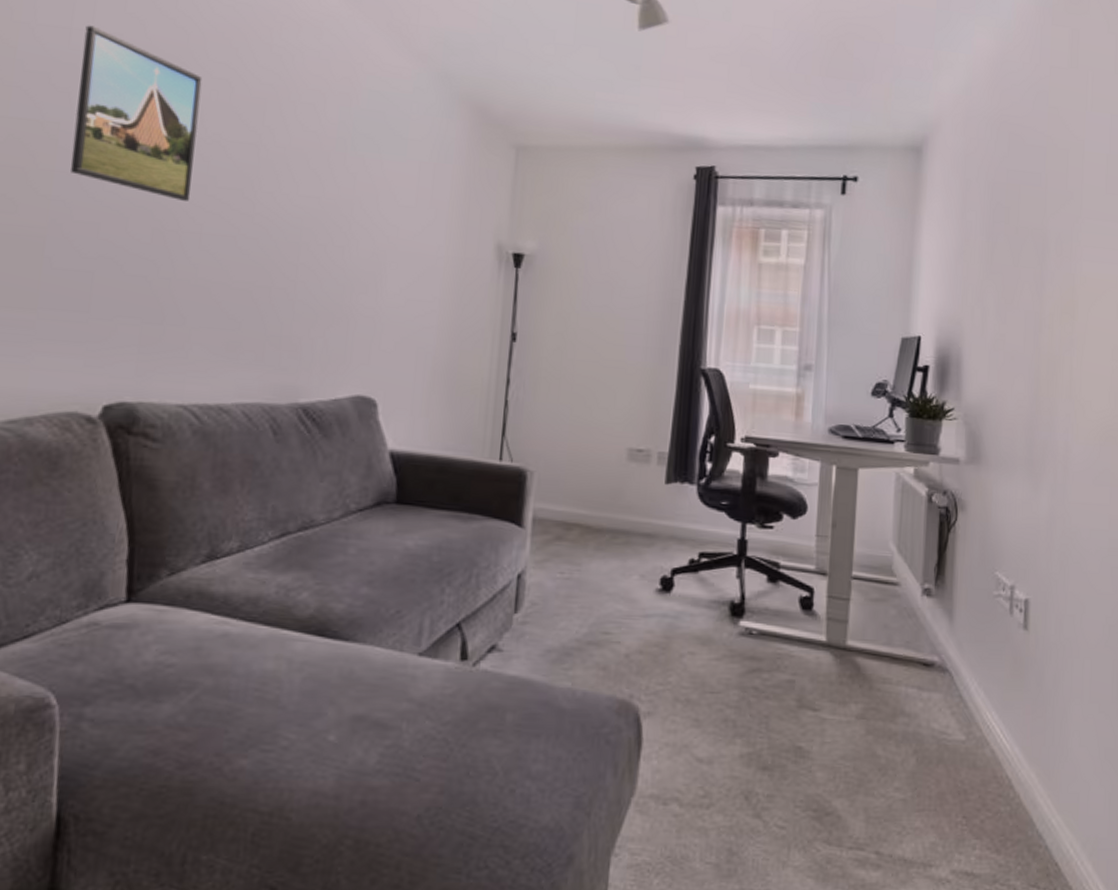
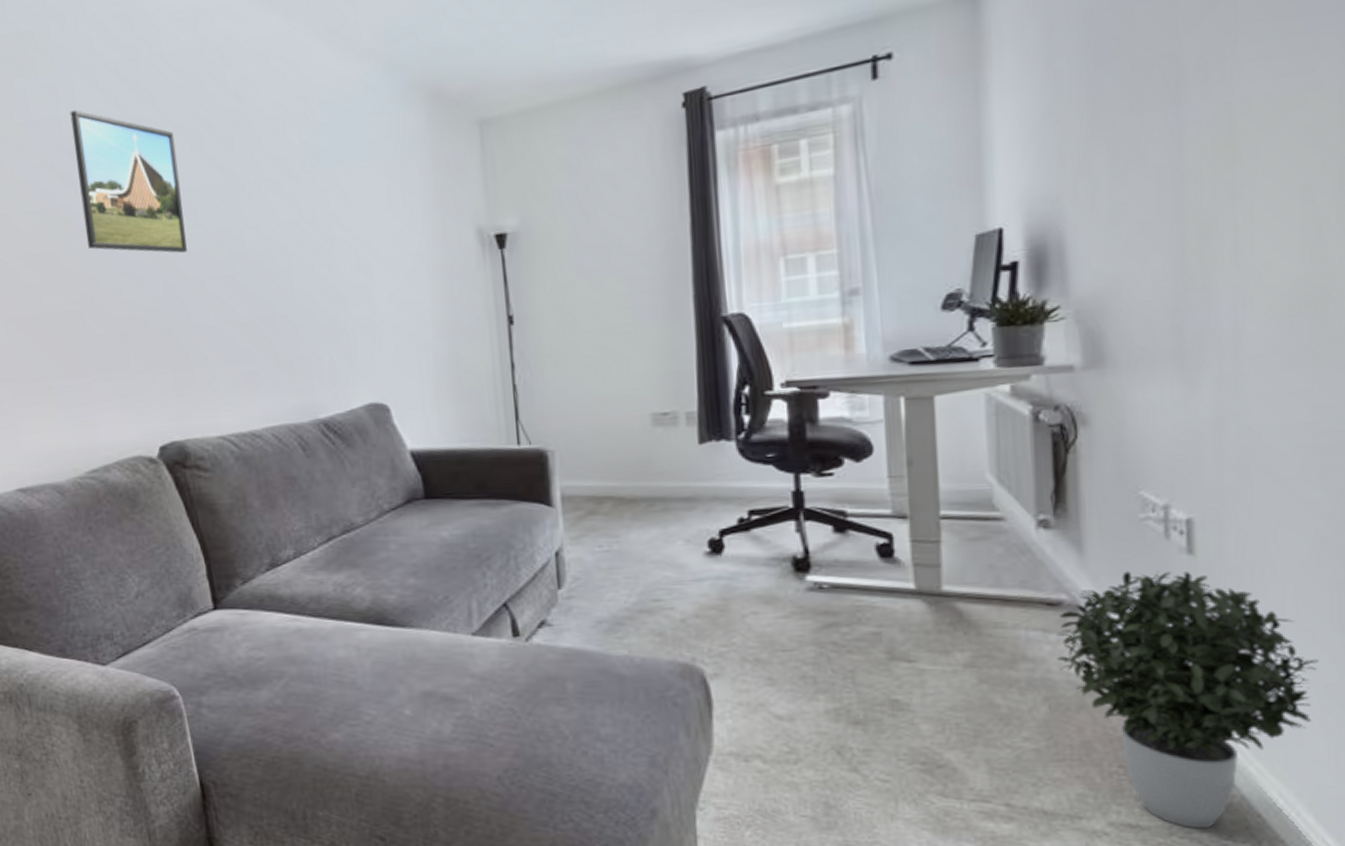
potted plant: none [926,640,1103,875] -> present [1056,571,1319,828]

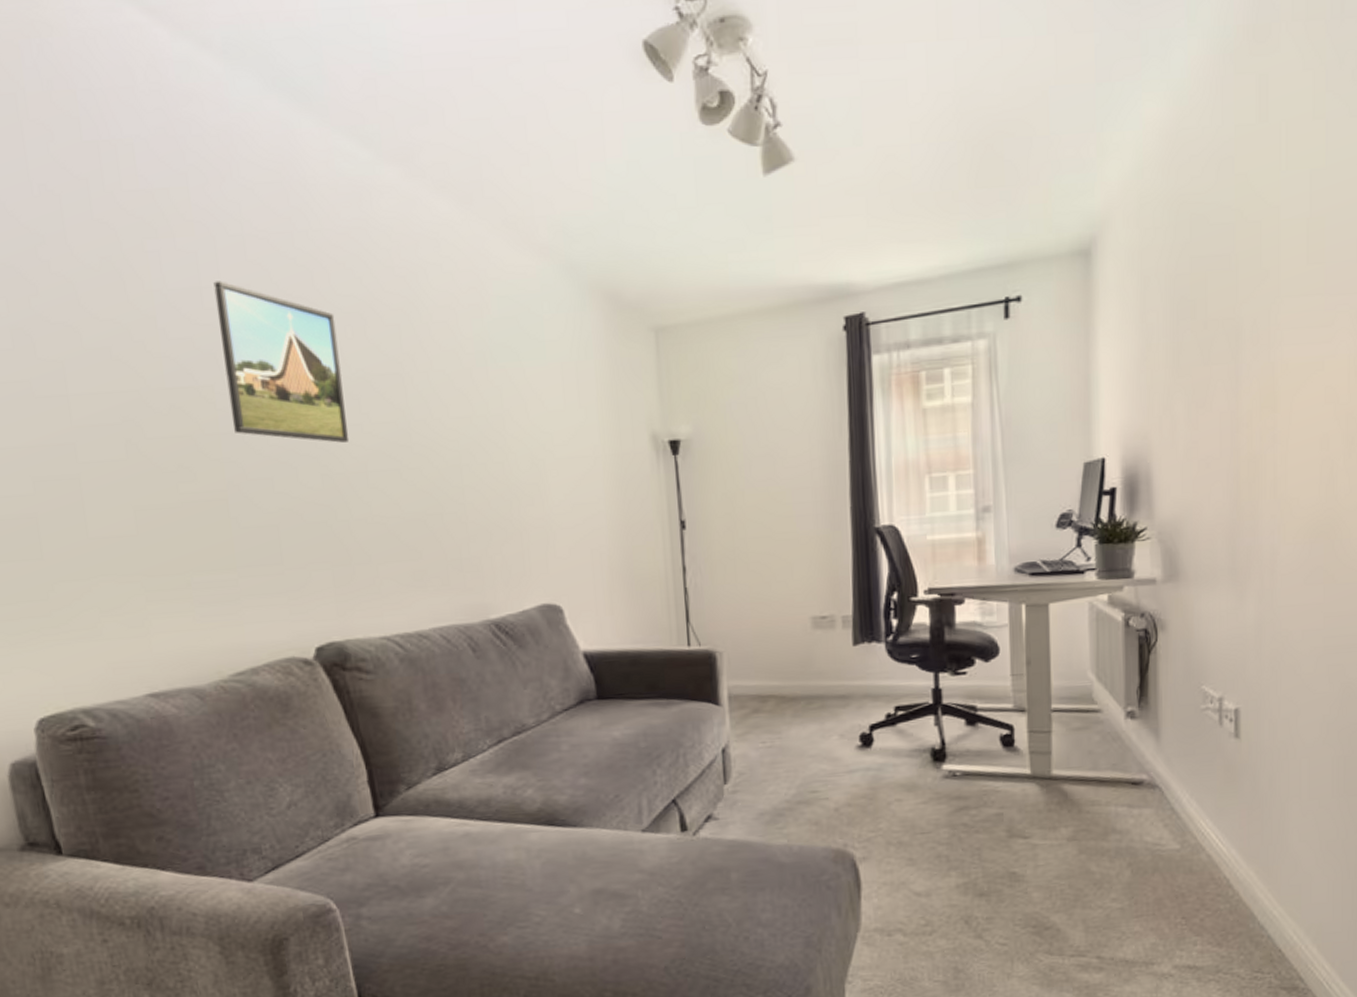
potted plant: present [1056,571,1319,828] -> none [1138,752,1324,965]

